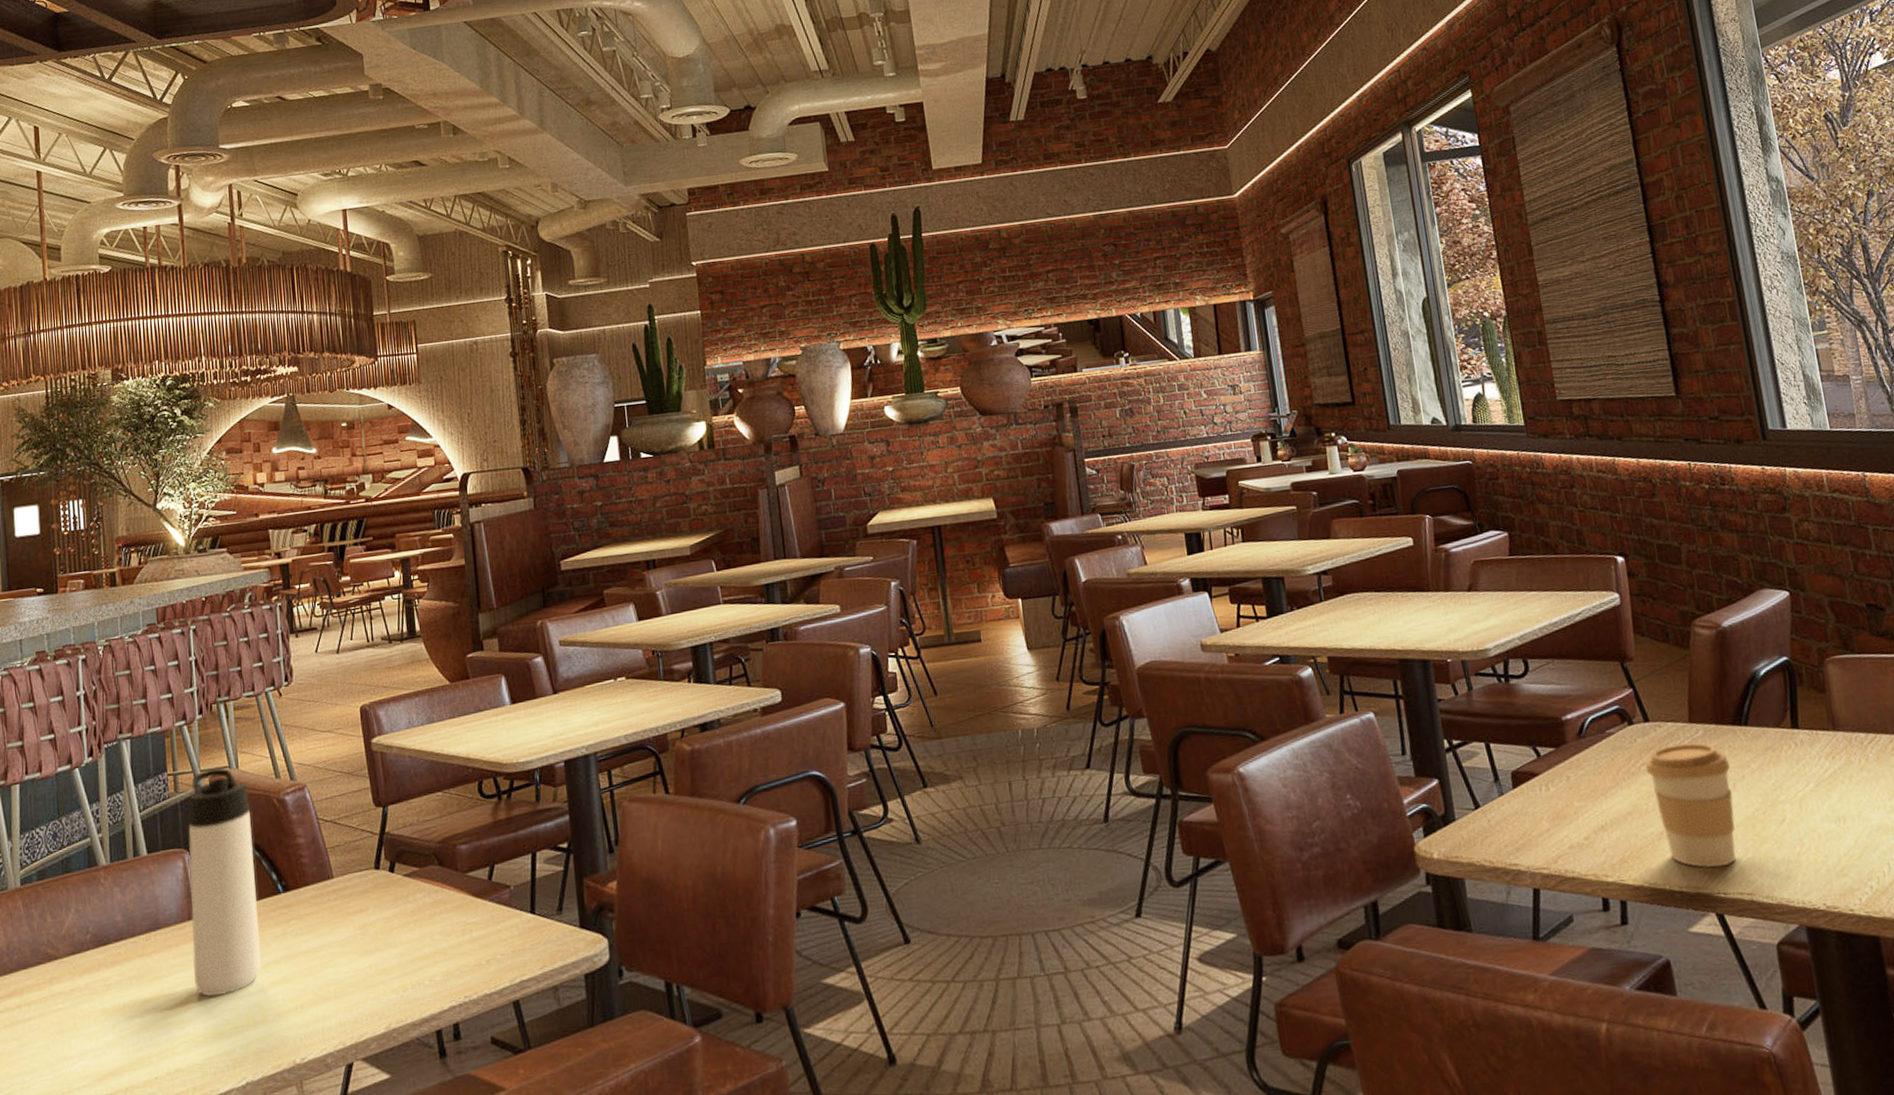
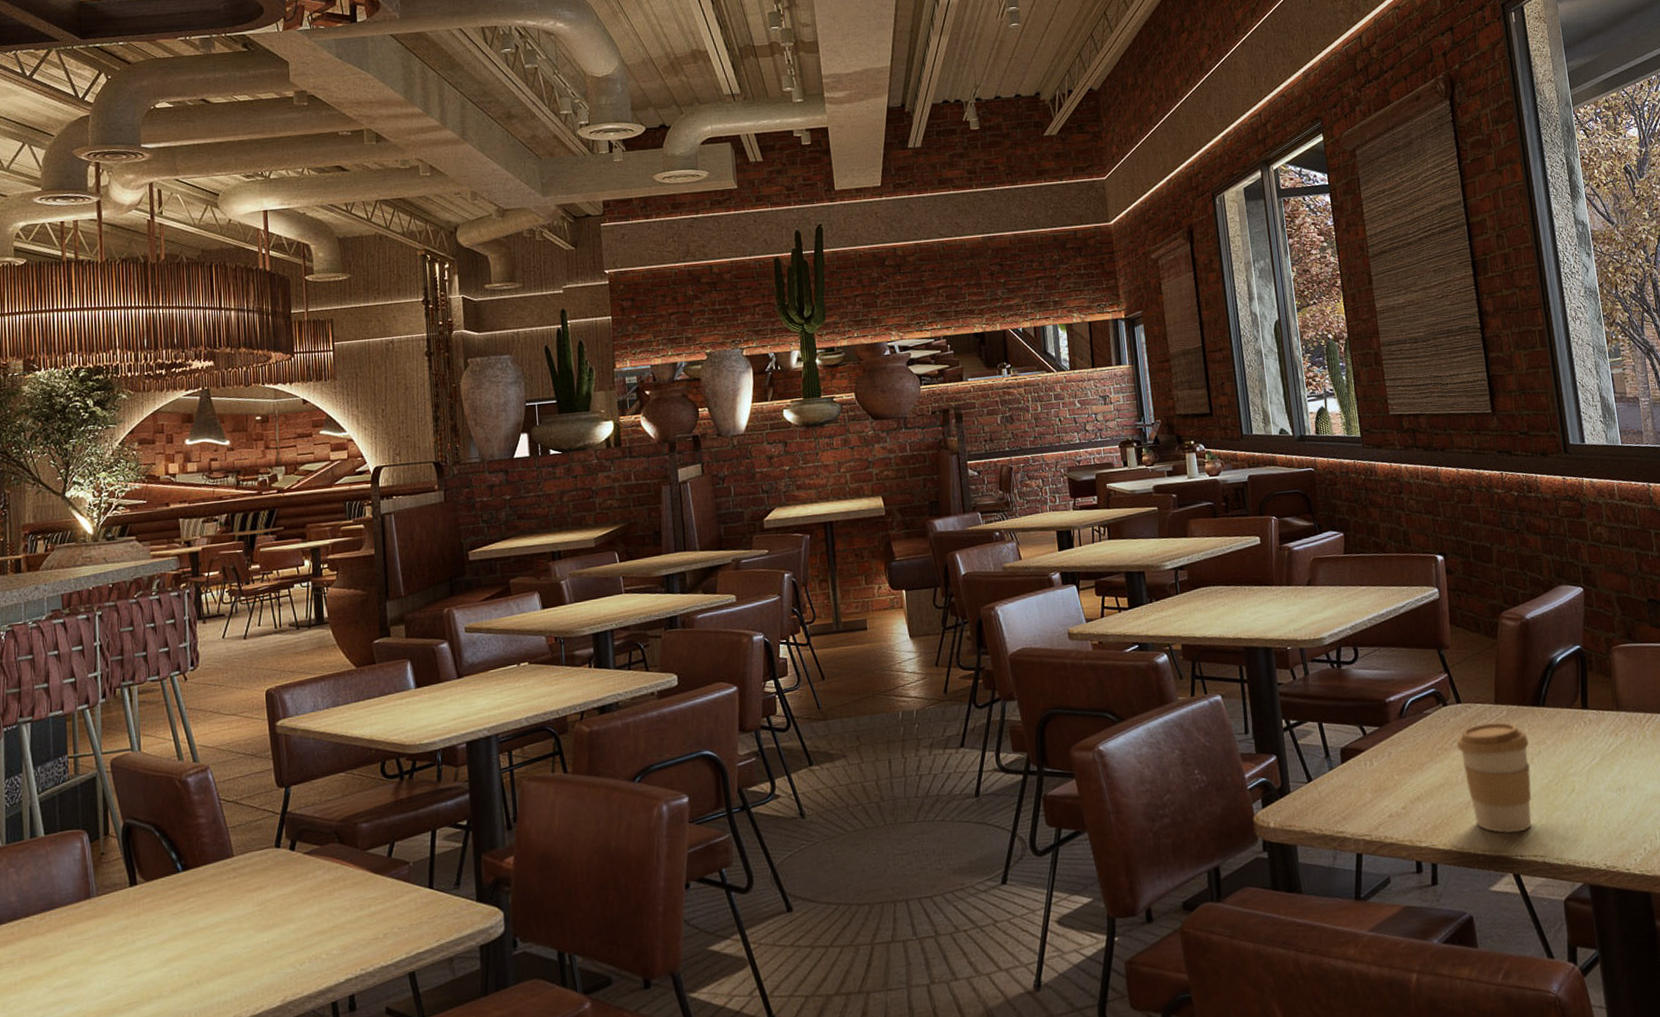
thermos bottle: present [188,768,261,997] -> none [87,750,158,974]

